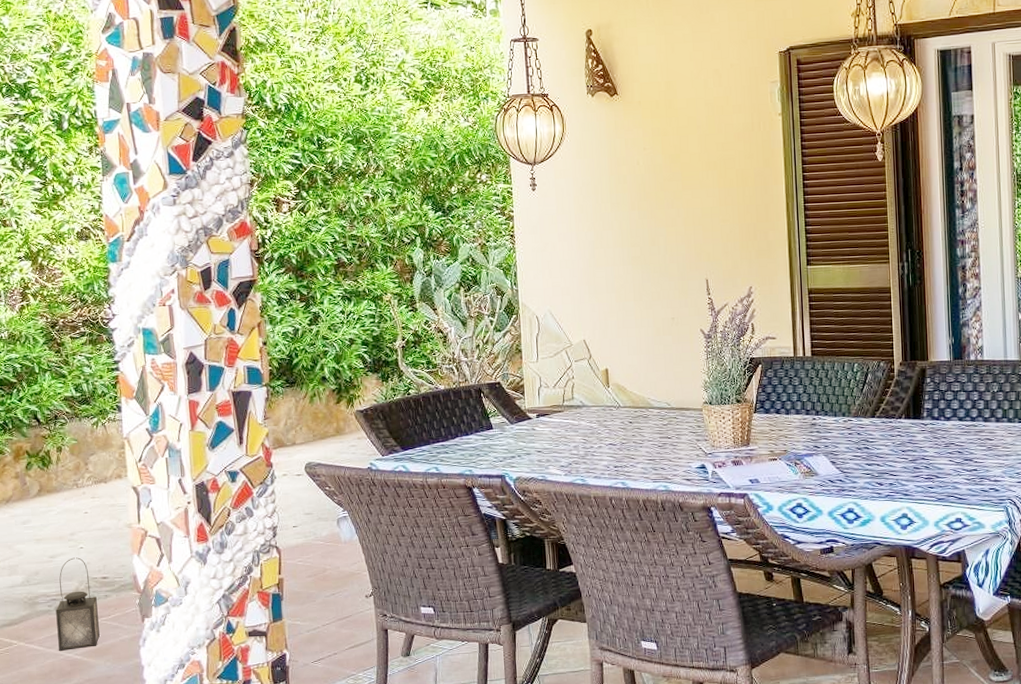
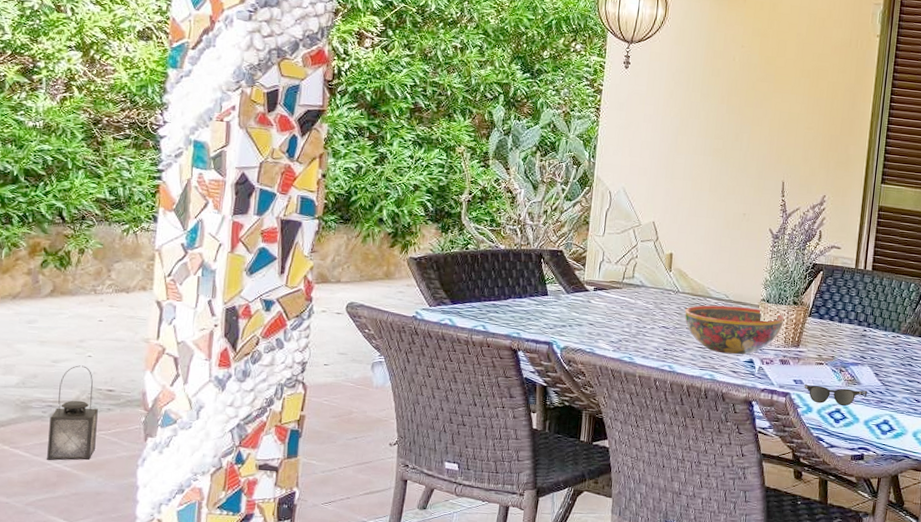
bowl: none [628,412,730,463] -> present [684,305,785,355]
sunglasses: none [761,480,827,500] -> present [804,384,868,407]

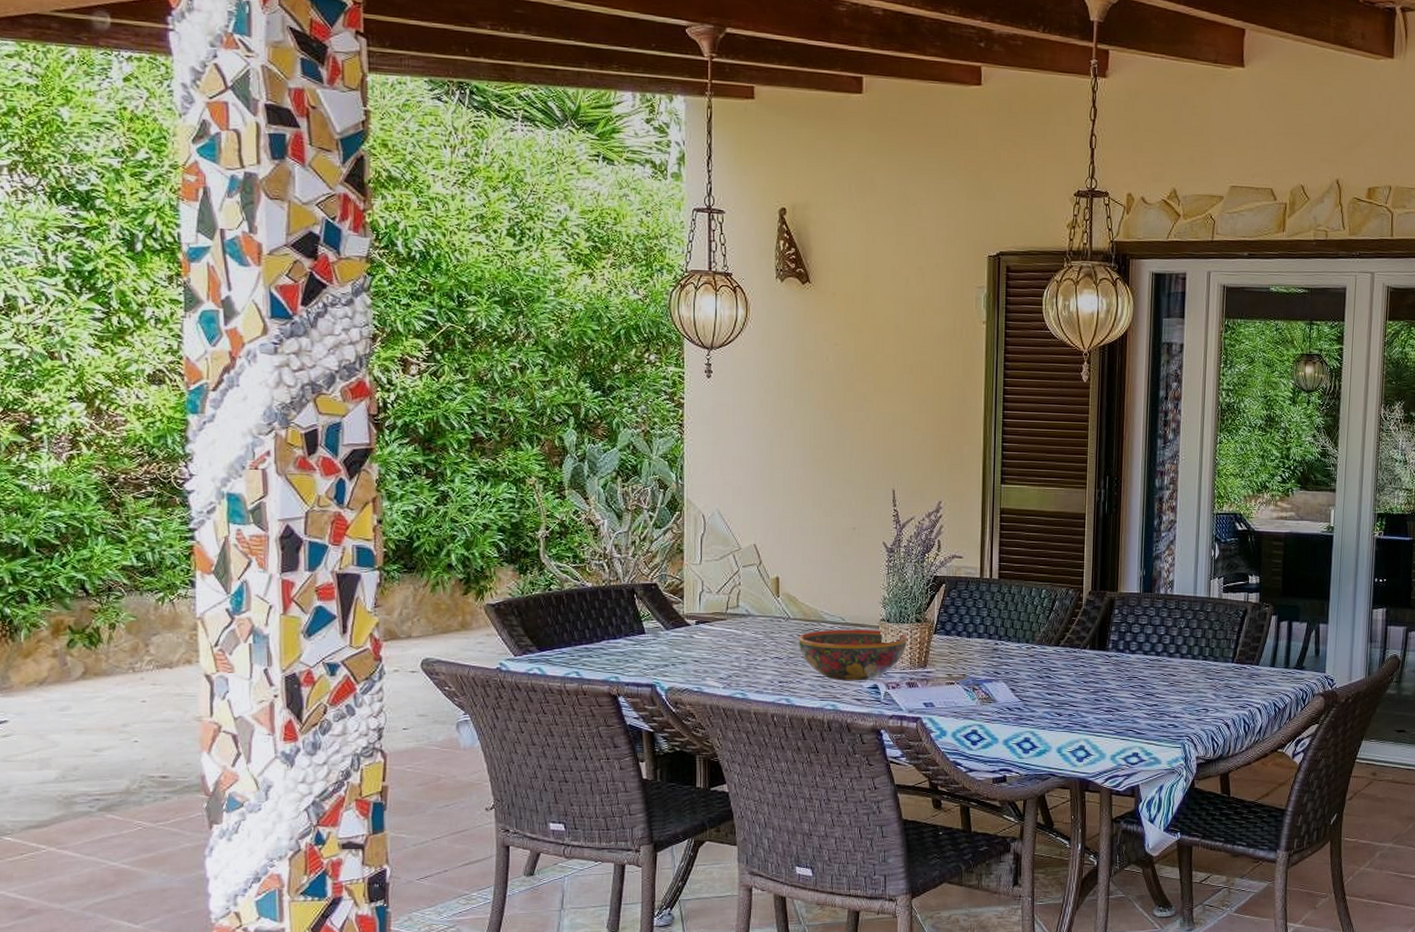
lantern: present [47,365,98,461] -> none [99,752,154,860]
sunglasses: present [804,384,868,407] -> none [935,706,1005,727]

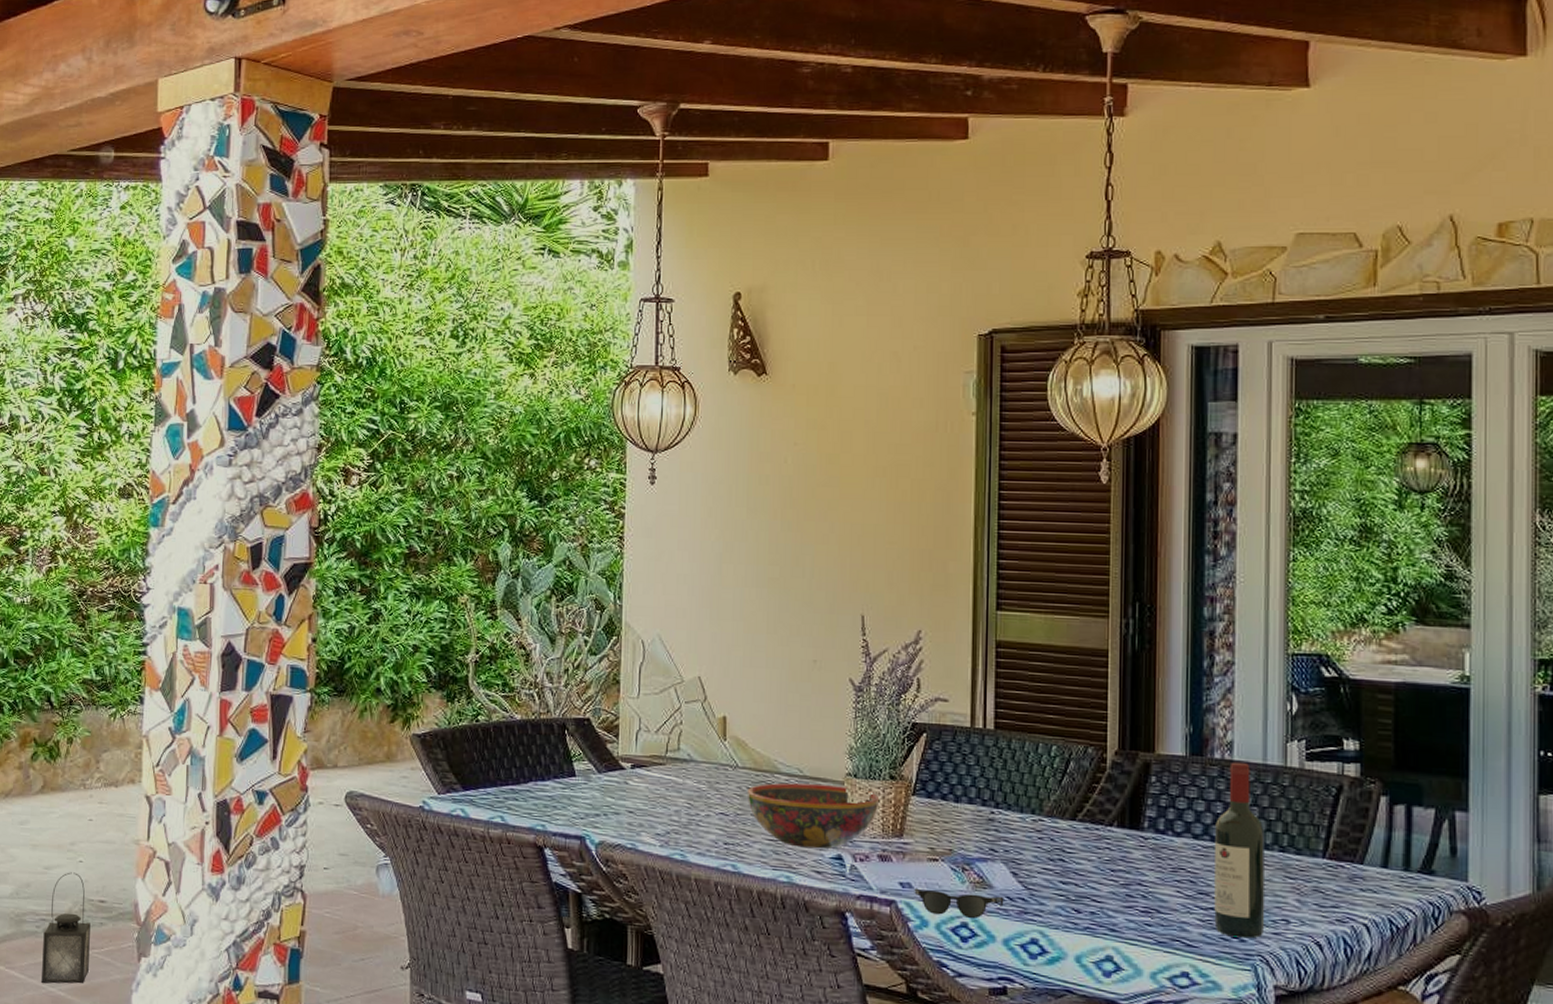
lantern: none [99,752,154,860] -> present [41,872,91,984]
sunglasses: none [935,706,1005,727] -> present [914,888,1004,920]
wine bottle: none [1156,595,1193,725] -> present [1214,761,1266,939]

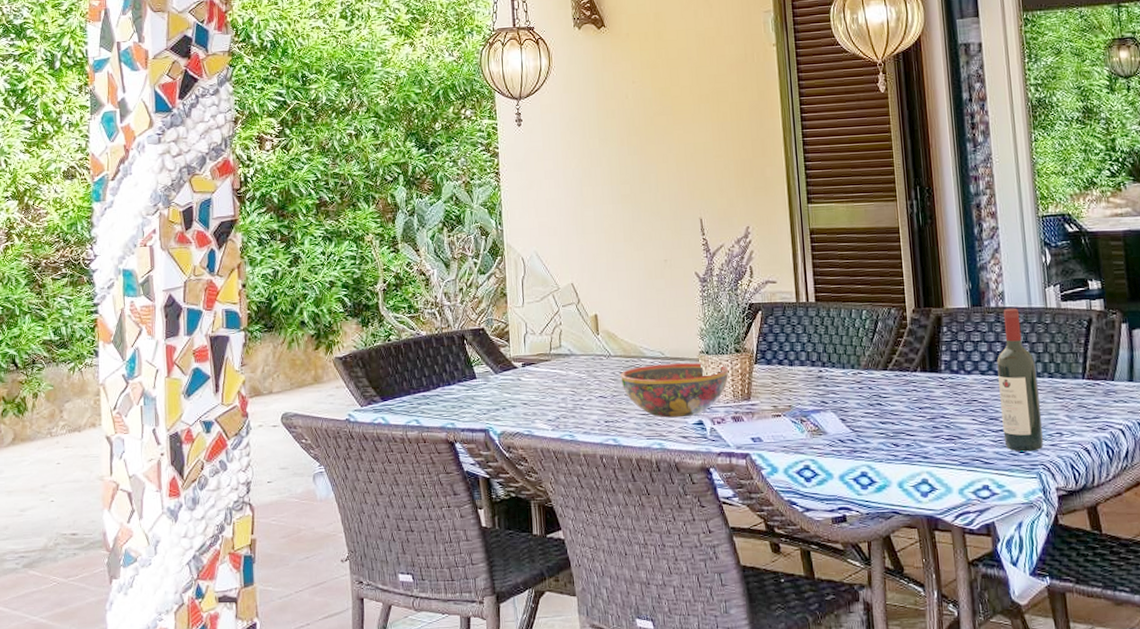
lantern: present [41,872,91,984] -> none [23,511,66,614]
sunglasses: present [914,888,1004,920] -> none [764,440,837,462]

